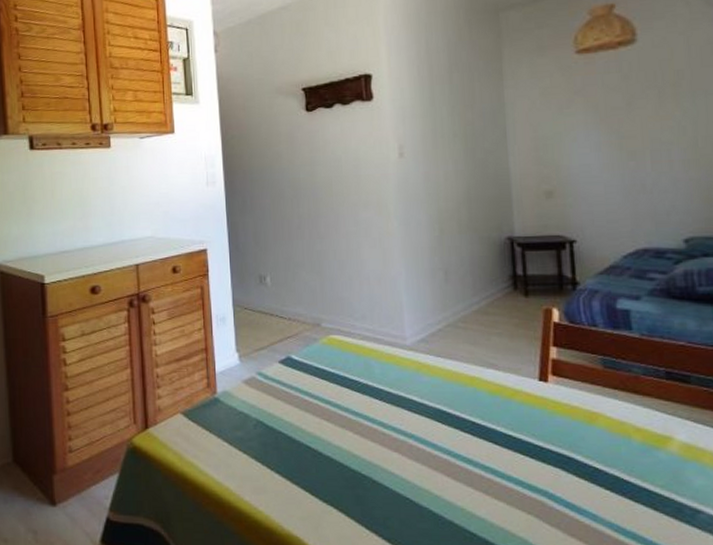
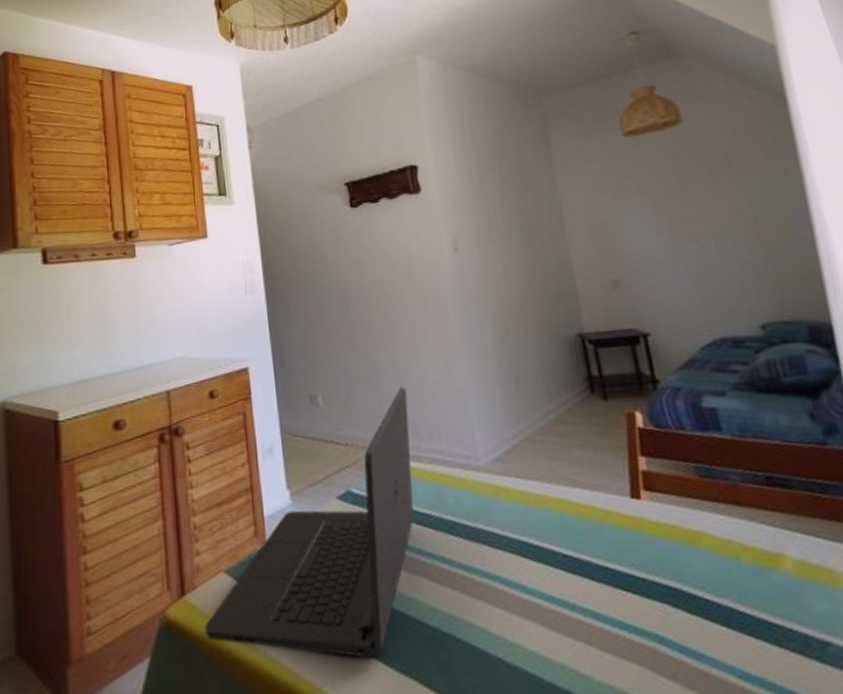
laptop: none [163,273,346,489] -> present [204,386,414,658]

